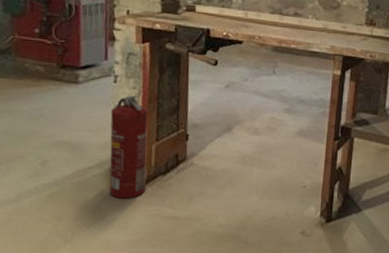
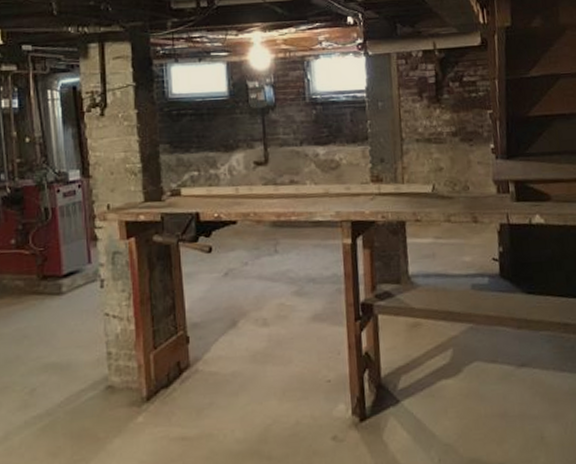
fire extinguisher: present [109,95,149,199] -> none [101,298,148,423]

